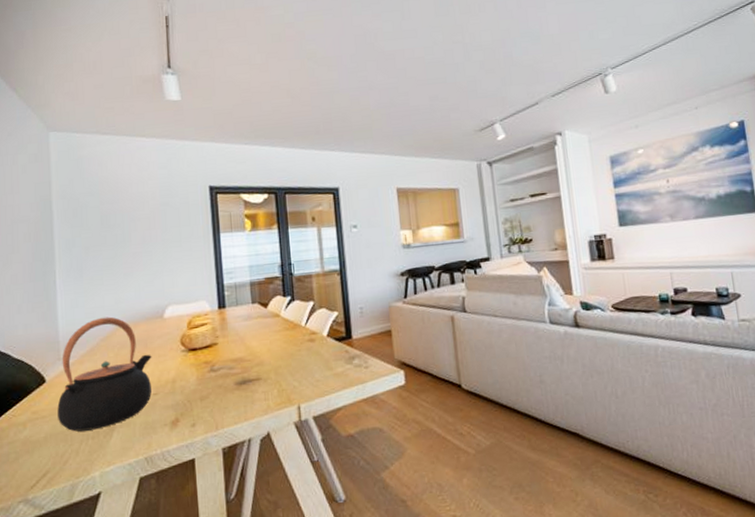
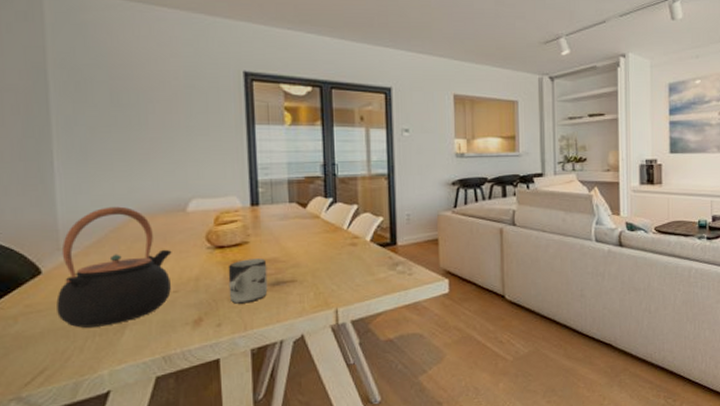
cup: none [200,358,236,404] -> present [228,258,268,304]

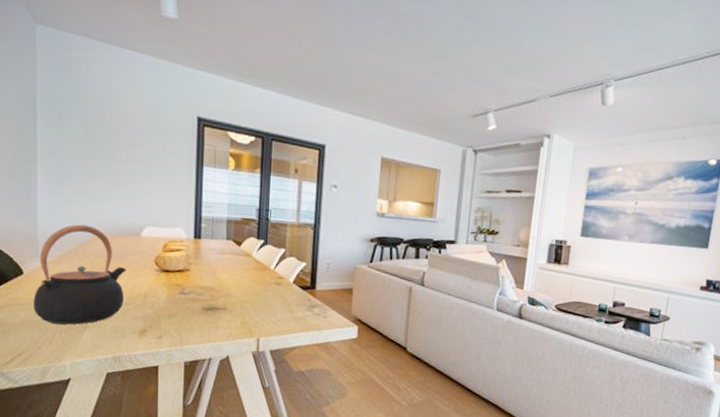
cup: present [228,258,268,304] -> none [170,284,203,322]

